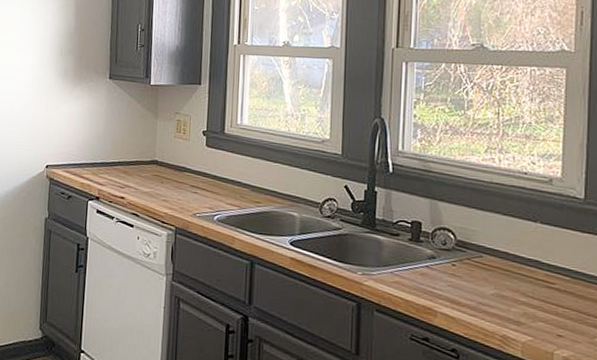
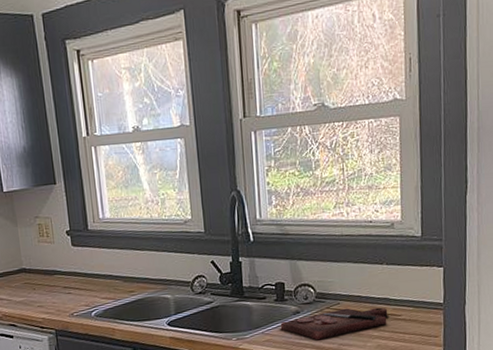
cutting board: none [412,262,539,294] -> present [280,307,388,341]

